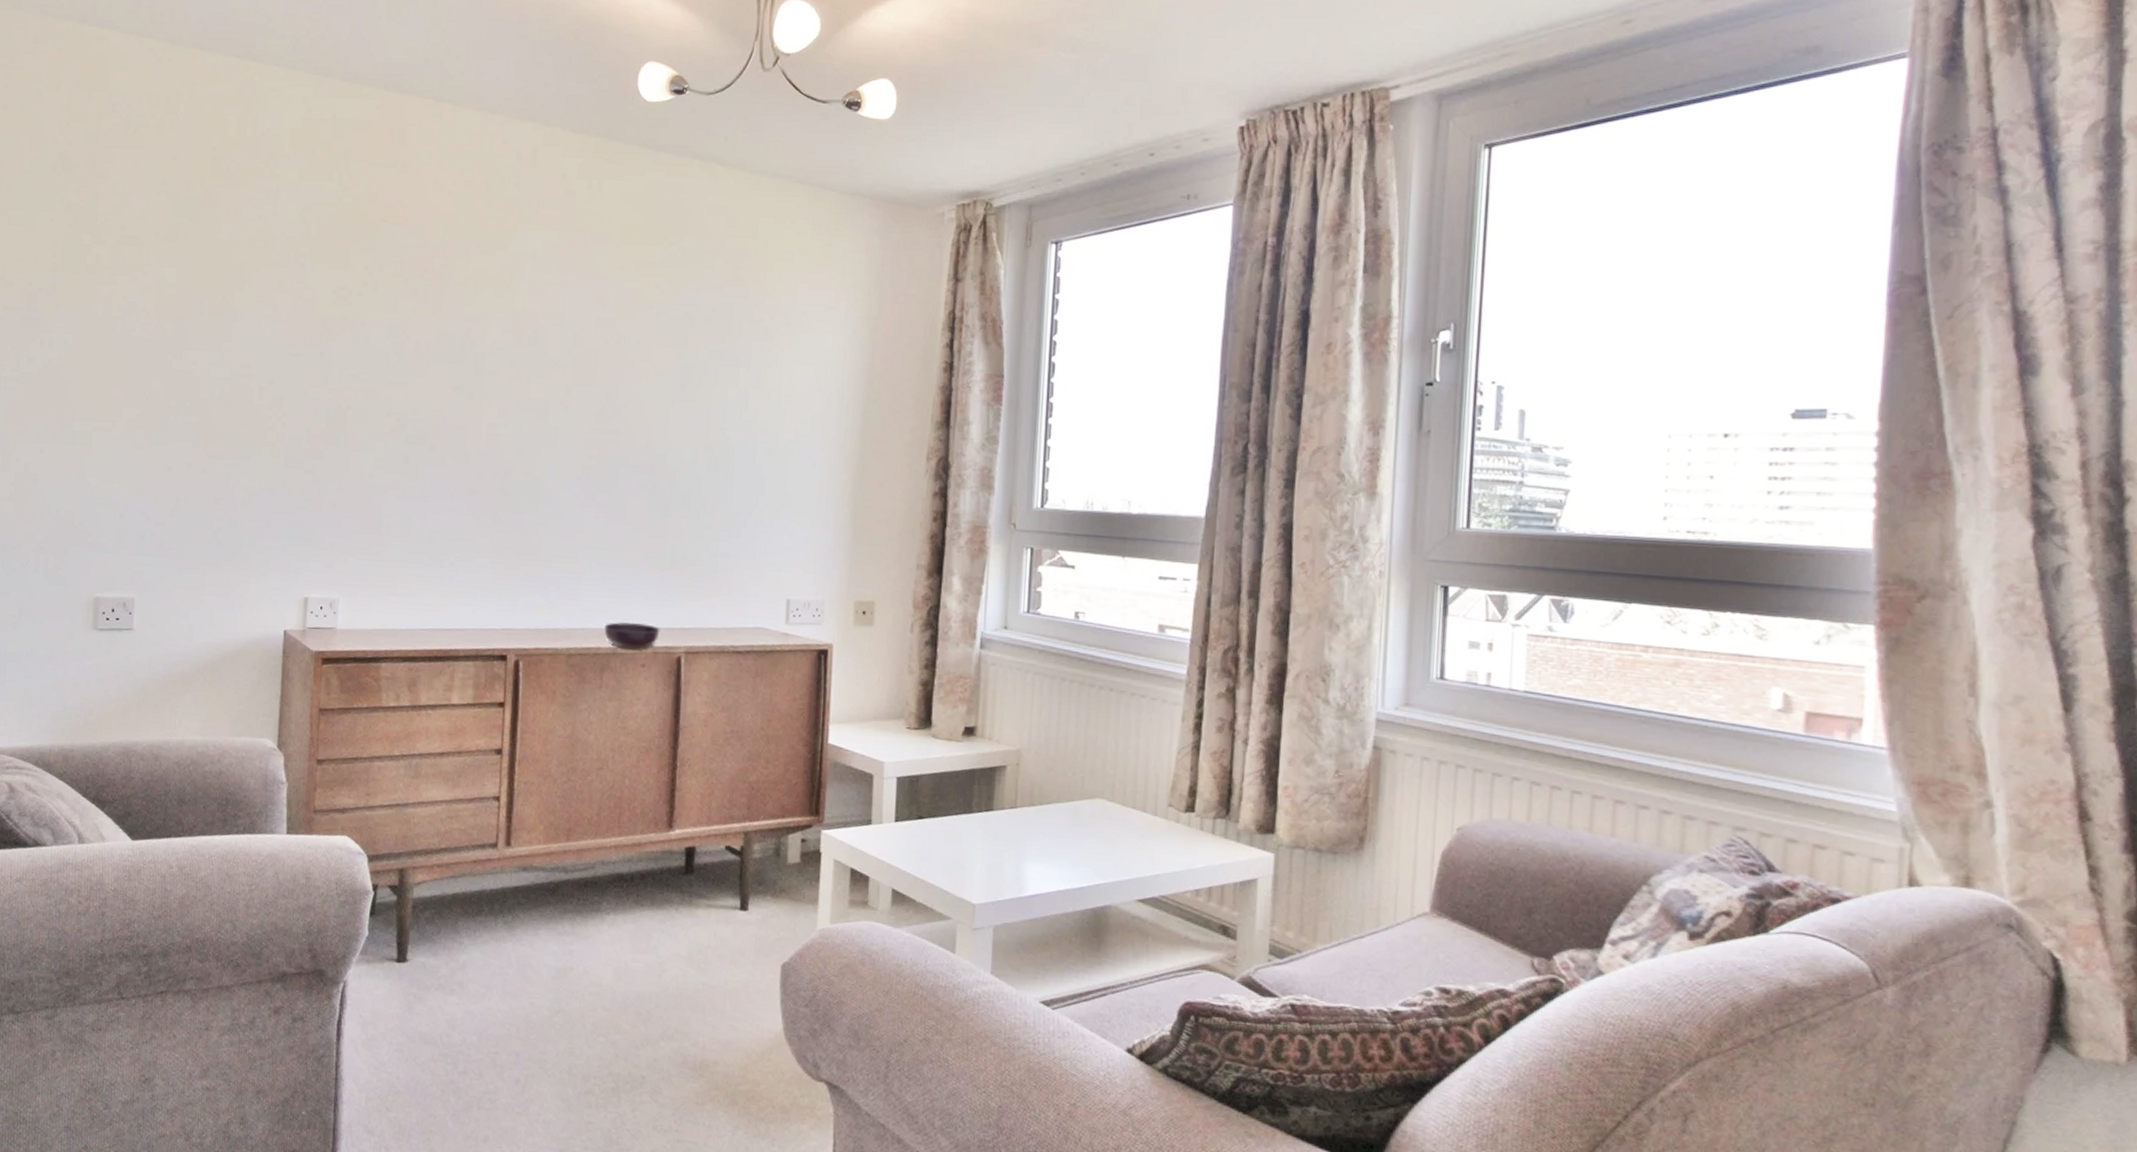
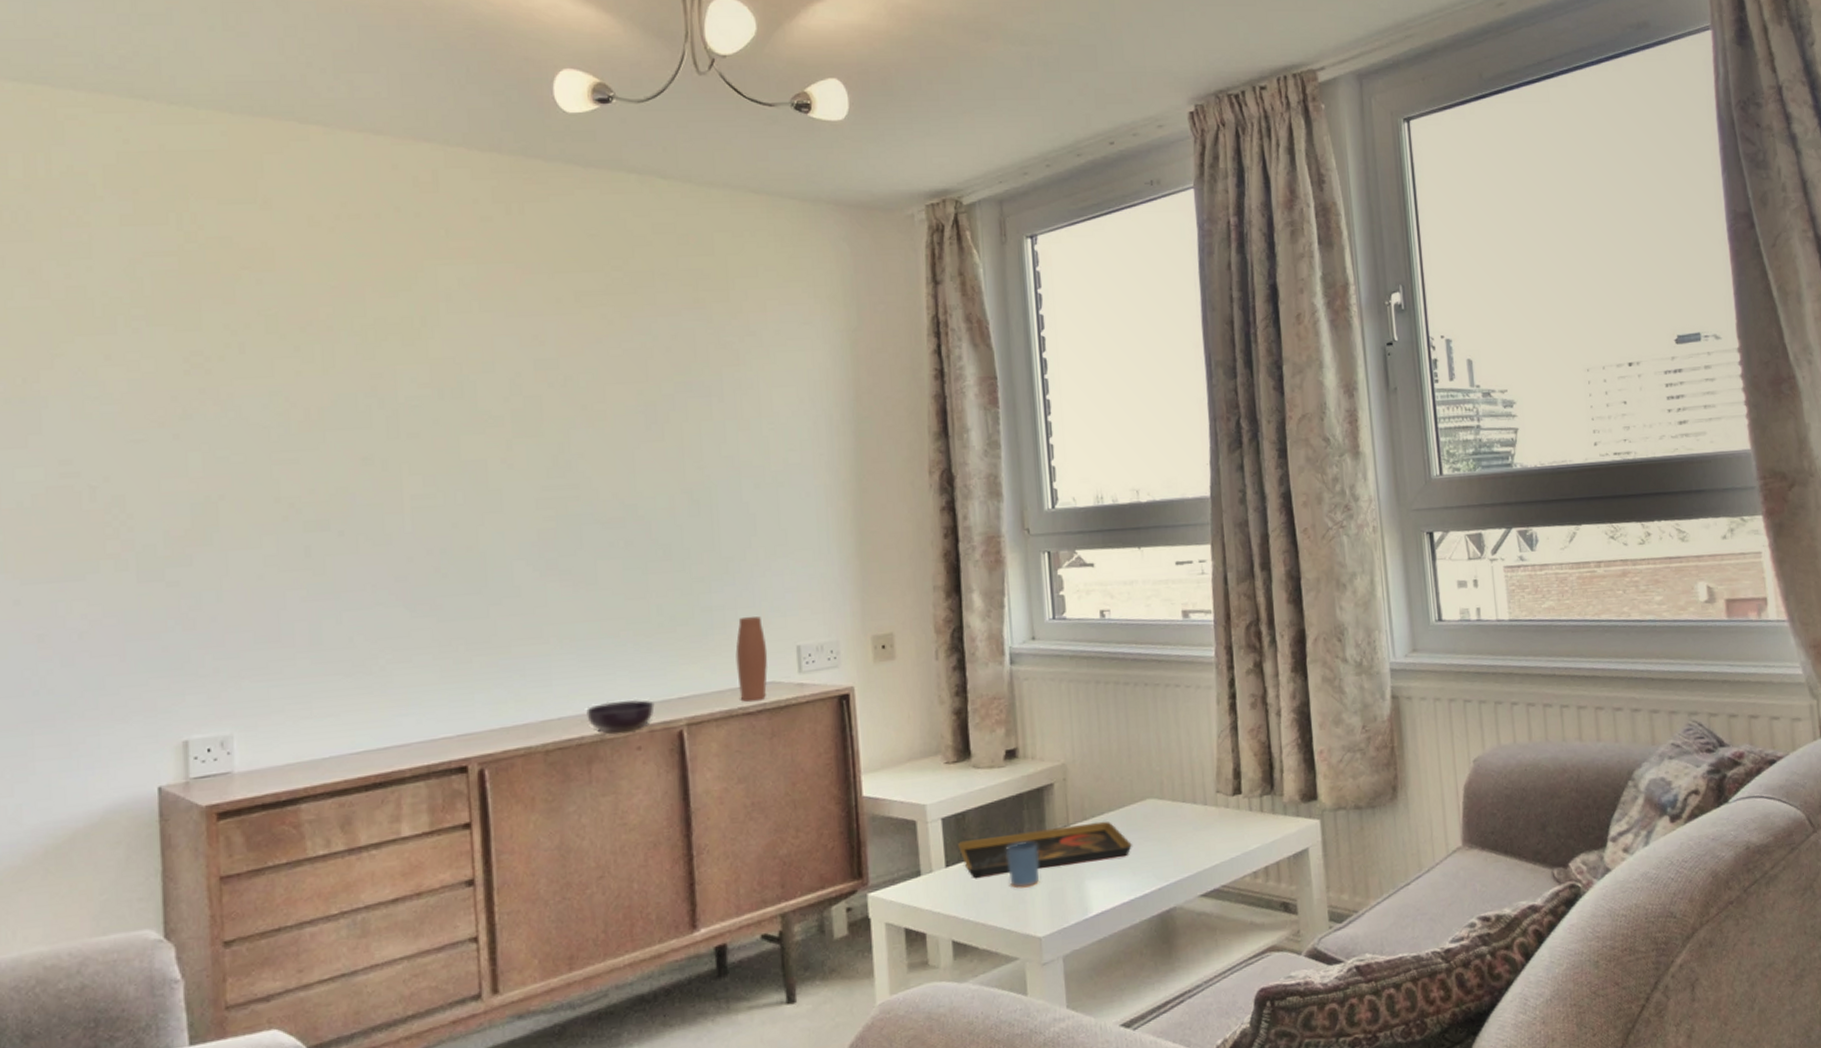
vase: none [732,566,761,643] -> present [735,616,768,703]
decorative tray: none [908,801,1075,847] -> present [957,821,1132,878]
mug: none [952,812,984,856] -> present [1006,840,1039,889]

